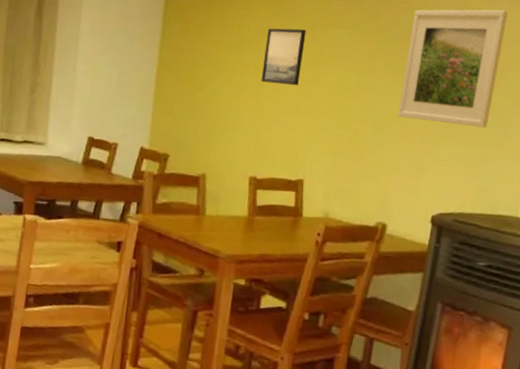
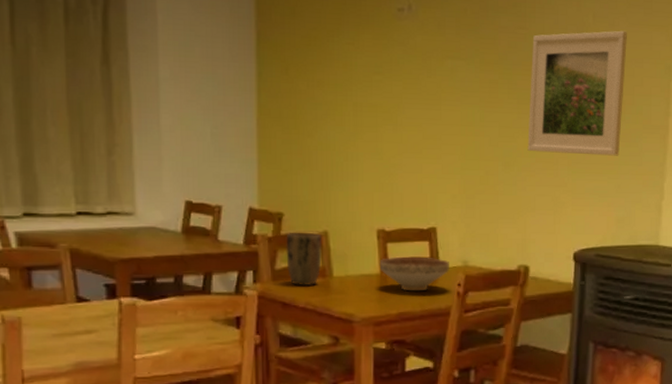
plant pot: none [166,171,200,222] -> present [286,232,322,287]
decorative bowl: none [248,203,312,237] -> present [379,256,449,292]
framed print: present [261,28,307,86] -> none [377,62,421,126]

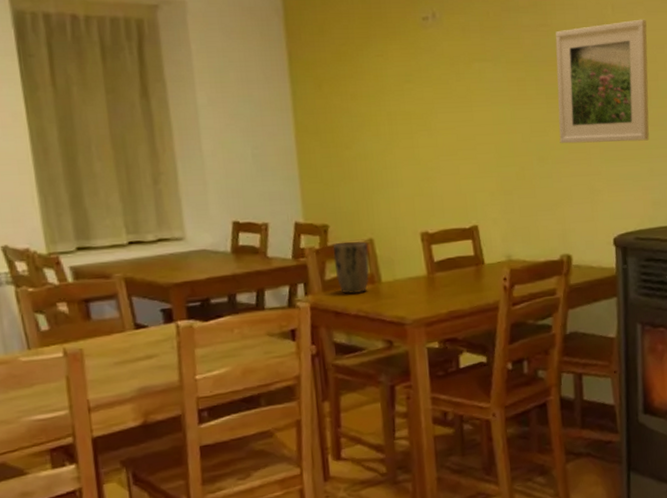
decorative bowl: present [379,256,449,292] -> none [425,255,494,290]

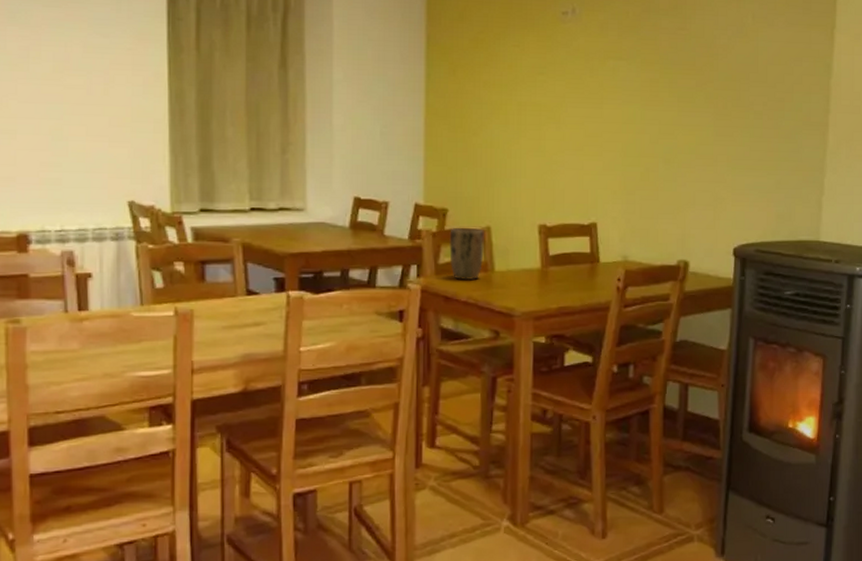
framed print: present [555,19,650,144] -> none [687,30,786,152]

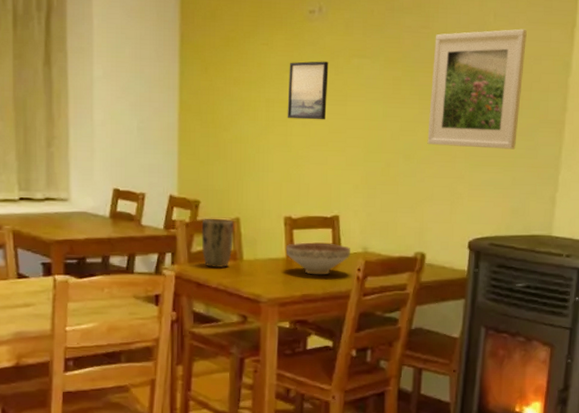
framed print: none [540,63,583,124] -> present [287,61,329,120]
decorative bowl: none [540,251,609,286] -> present [285,242,350,275]
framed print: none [687,30,786,152] -> present [427,29,527,150]

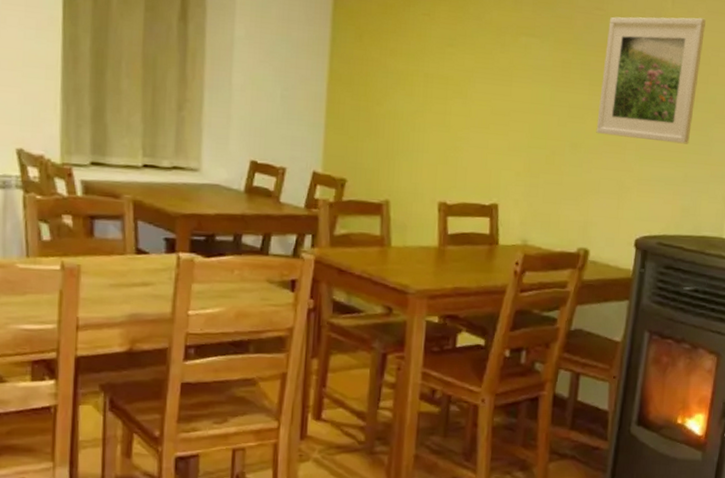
plant pot: present [201,218,234,269] -> none [345,198,383,255]
decorative bowl: present [285,242,350,275] -> none [438,231,509,268]
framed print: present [287,61,329,120] -> none [446,35,495,101]

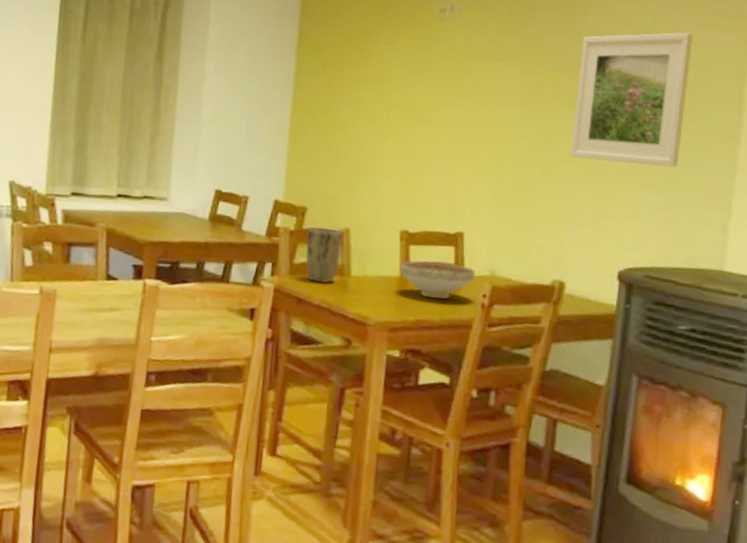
plant pot: none [345,198,383,255] -> present [305,226,343,284]
decorative bowl: none [438,231,509,268] -> present [400,260,475,300]

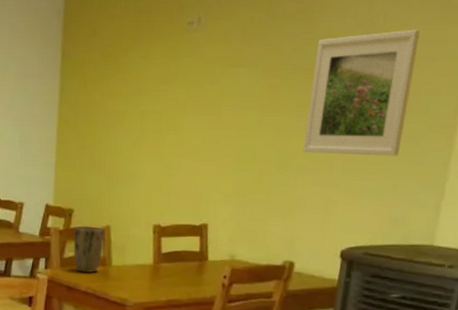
decorative bowl: present [400,260,475,300] -> none [153,249,217,282]

